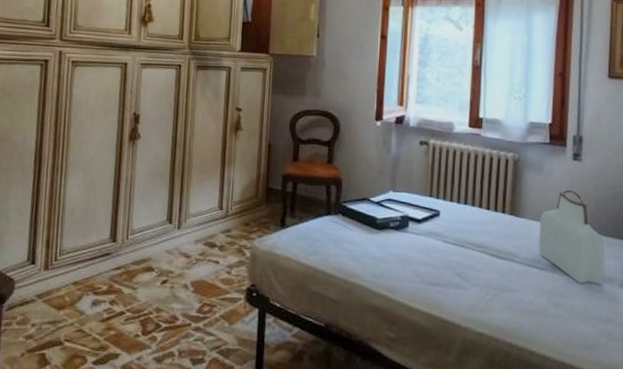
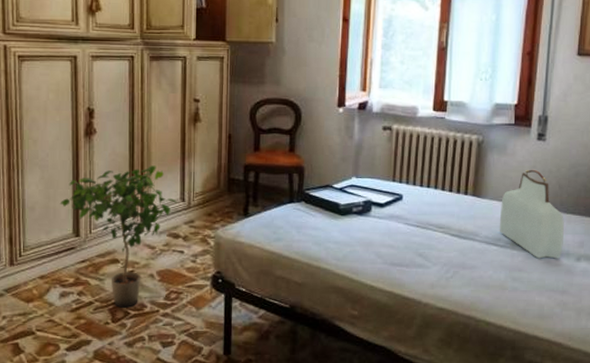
potted plant: none [99,172,216,320] -> present [59,165,178,308]

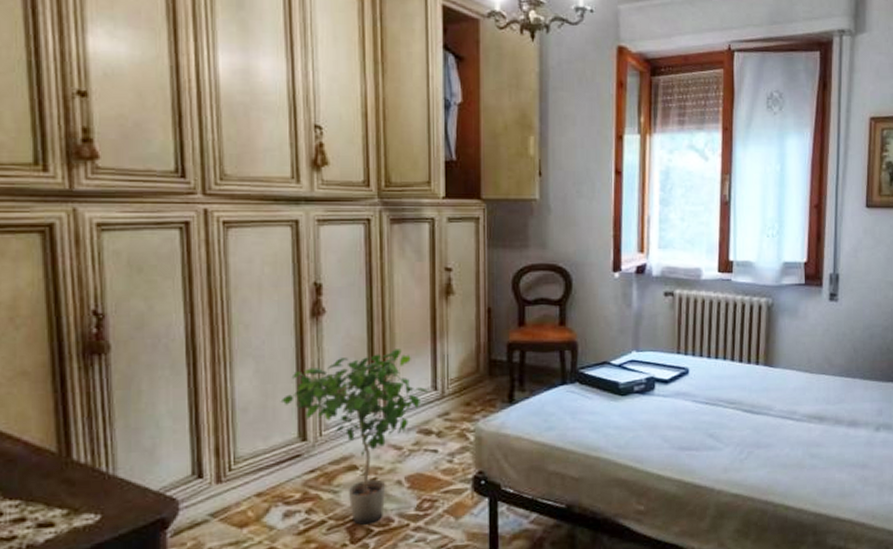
handbag: present [499,169,564,259] -> none [794,333,861,431]

